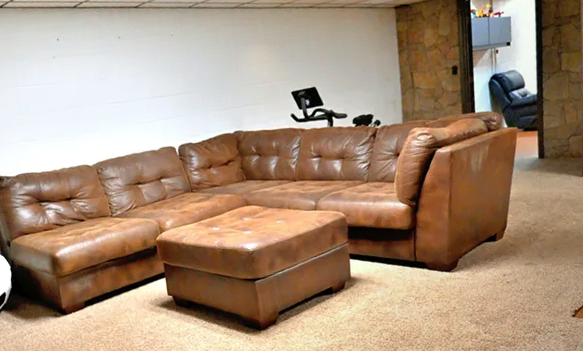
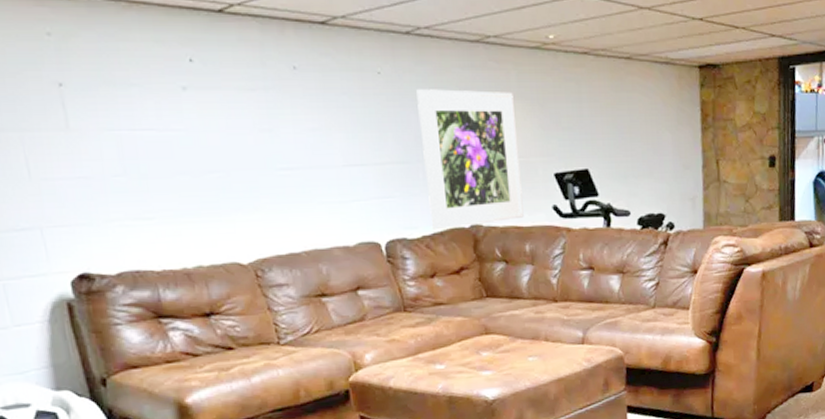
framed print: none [196,39,271,136] -> present [416,89,524,230]

